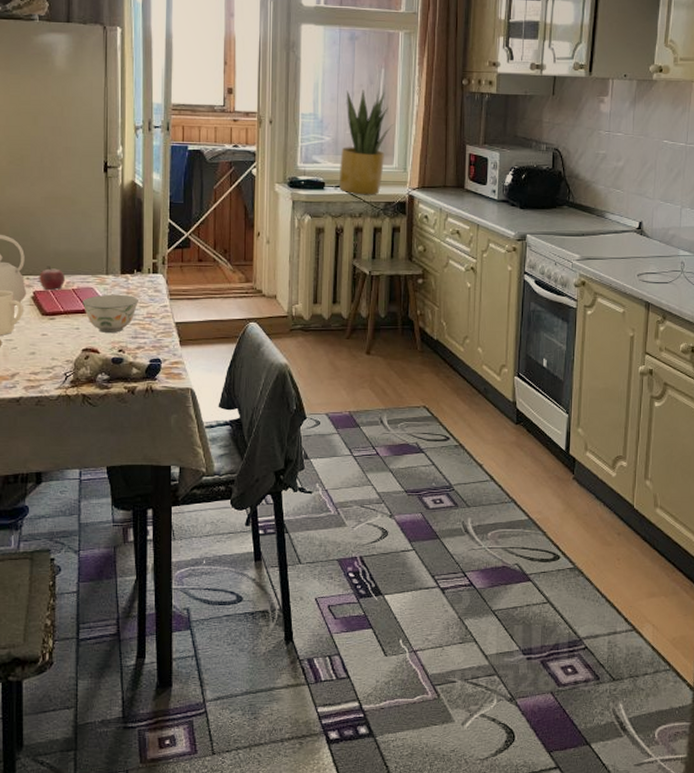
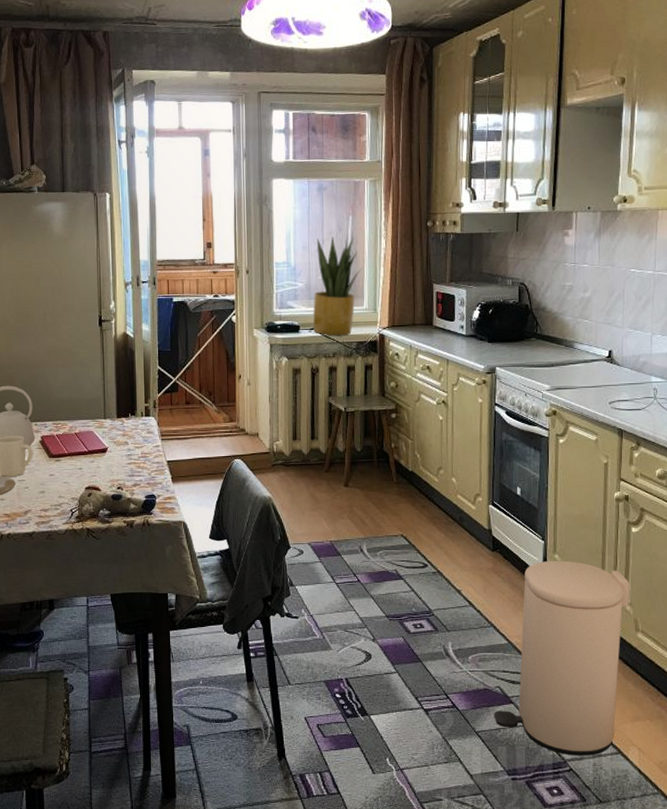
fruit: present [39,266,66,290] -> none [45,413,69,434]
soup bowl: present [82,294,138,333] -> none [84,436,133,472]
pedal bin: none [511,434,651,634] -> present [494,560,630,756]

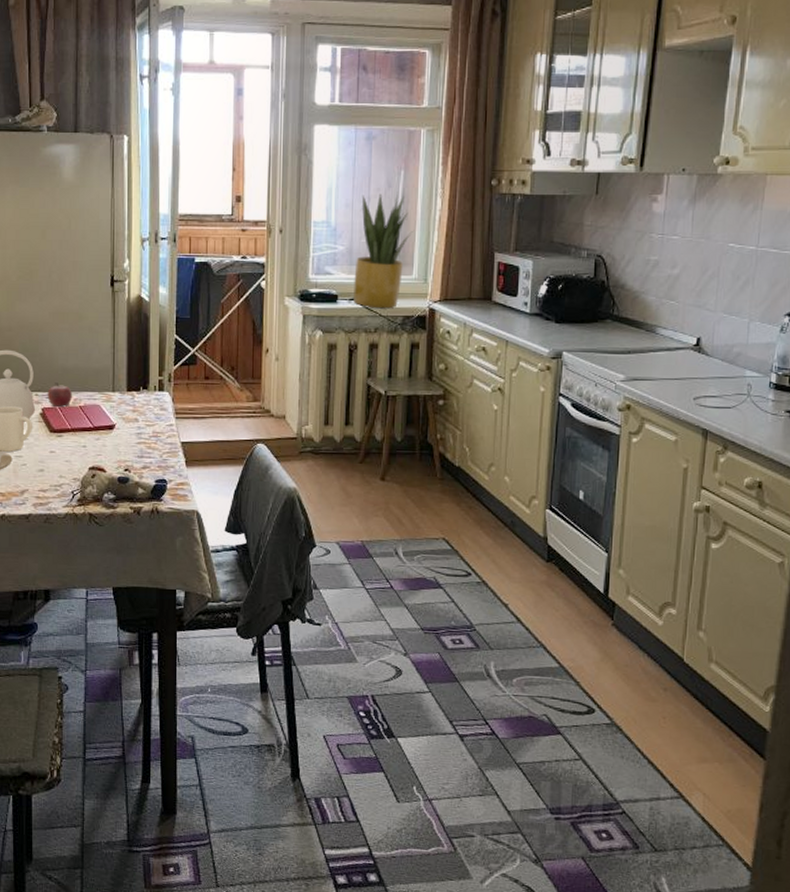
fruit: none [45,413,69,434] -> present [47,382,73,407]
pedal bin: present [494,560,630,756] -> none [538,576,705,798]

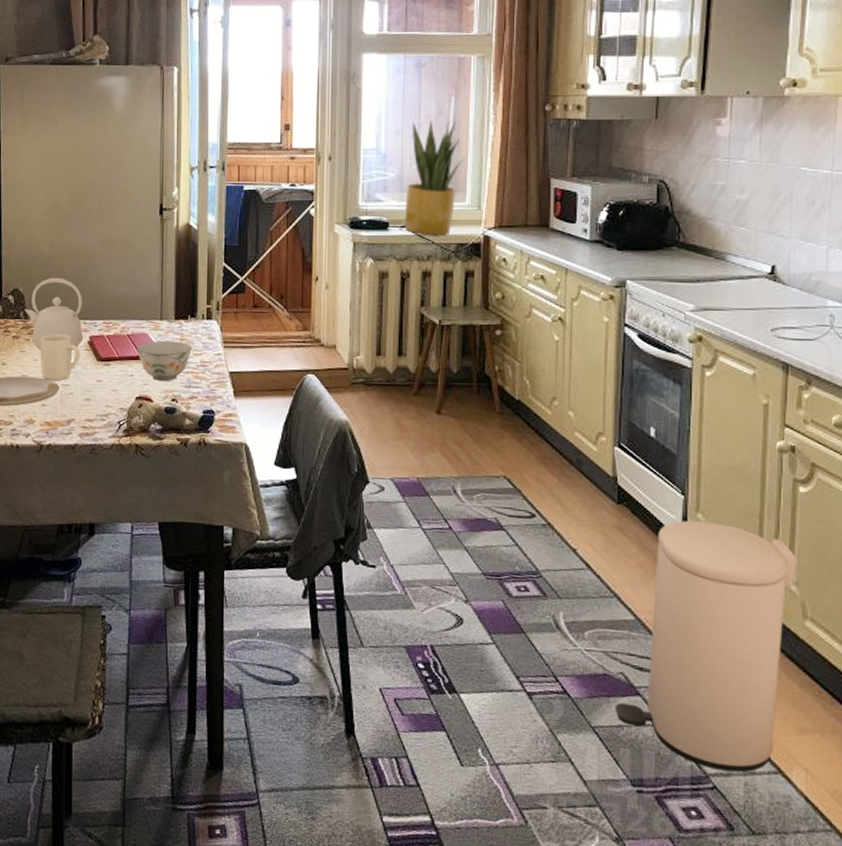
fruit: present [47,382,73,407] -> none [95,310,121,335]
soup bowl: none [89,412,144,451] -> present [137,340,192,381]
pedal bin: none [538,576,705,798] -> present [615,520,796,772]

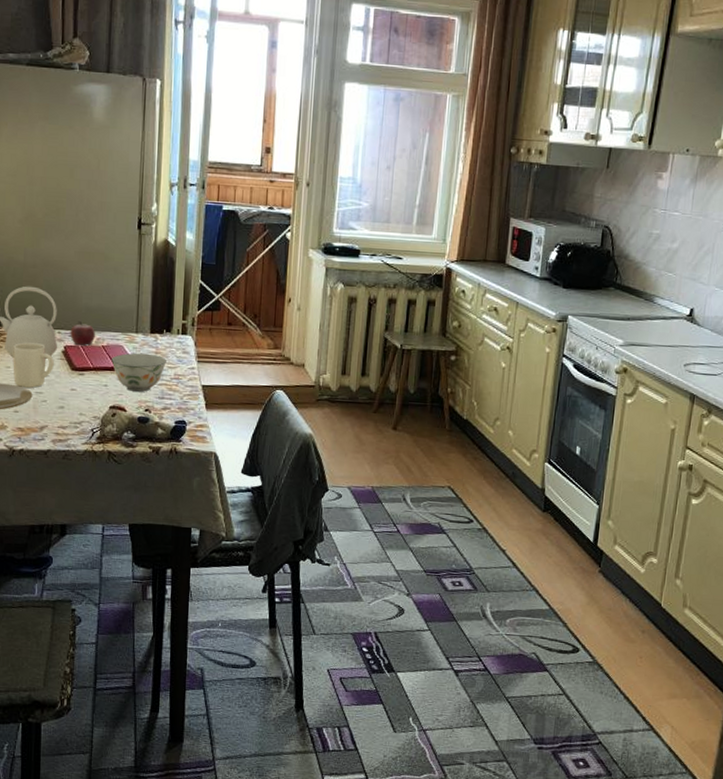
fruit: none [95,310,121,335] -> present [70,321,96,346]
planter: present [405,118,467,236] -> none [375,153,436,266]
pedal bin: present [615,520,796,772] -> none [526,526,683,730]

